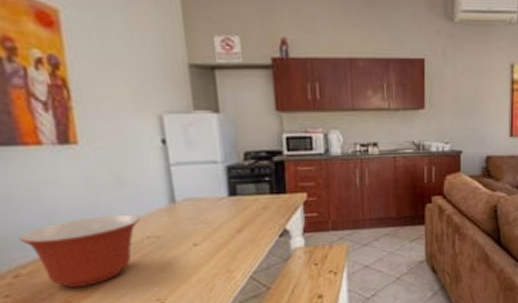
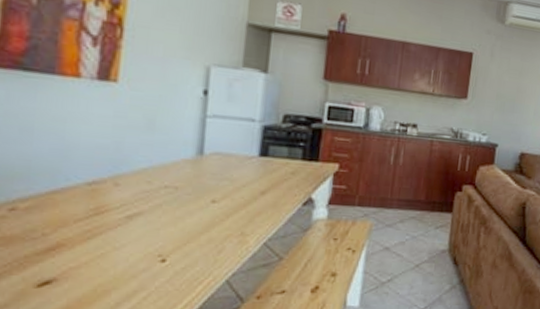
mixing bowl: present [19,214,141,288] -> none [27,157,163,231]

